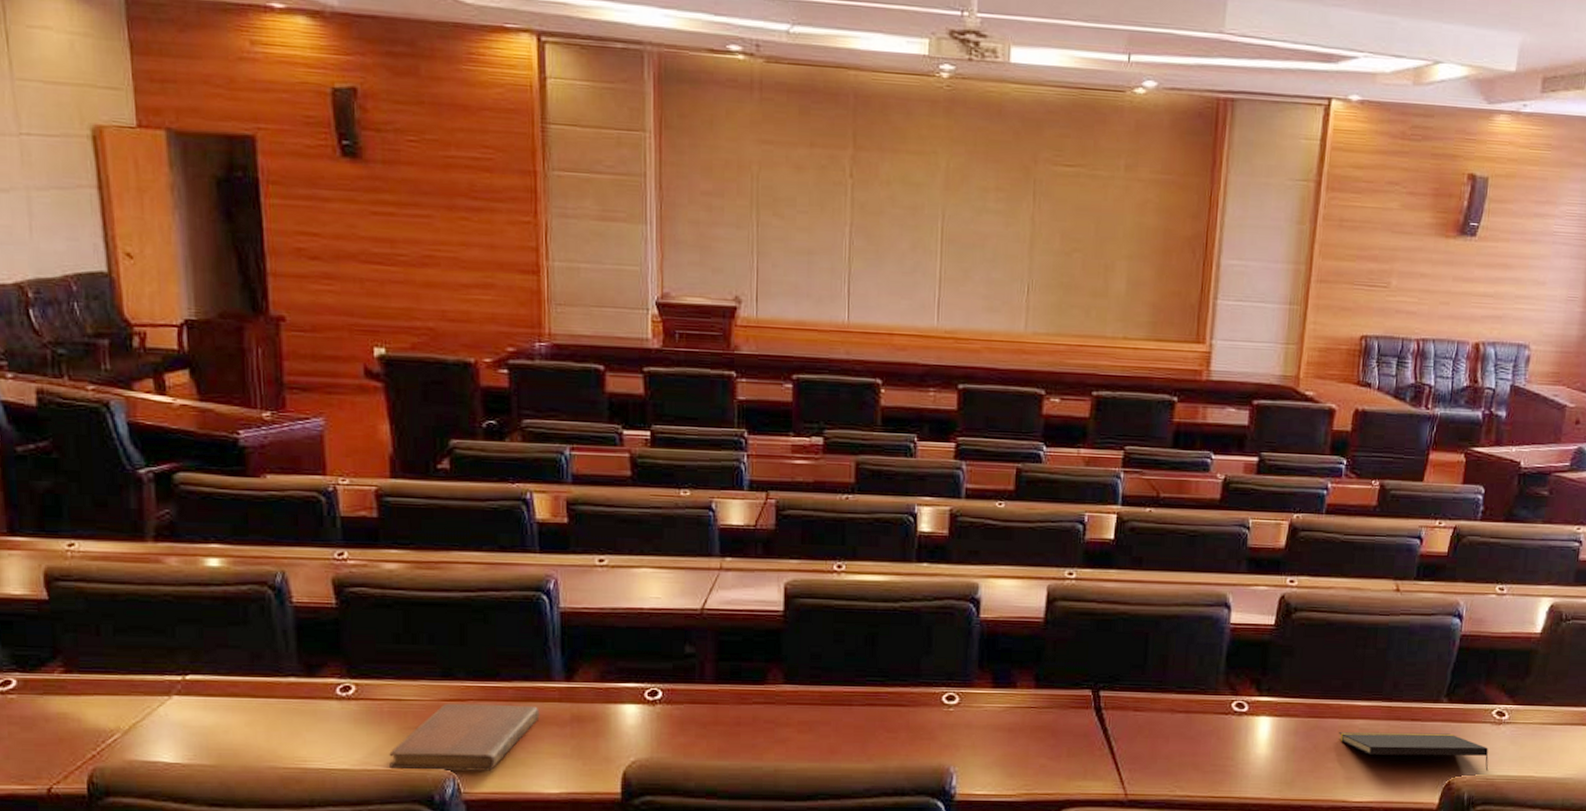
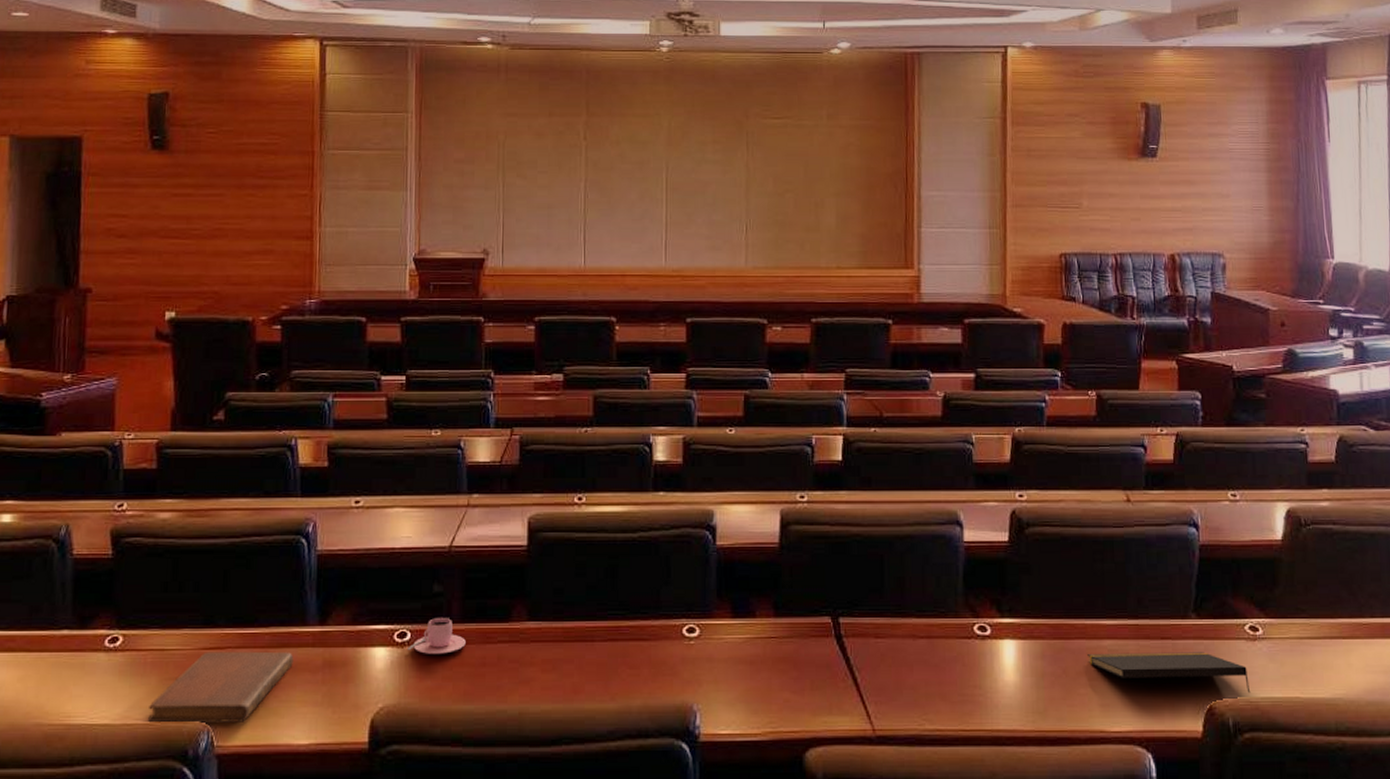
teacup: none [659,678,720,713] -> present [408,618,466,654]

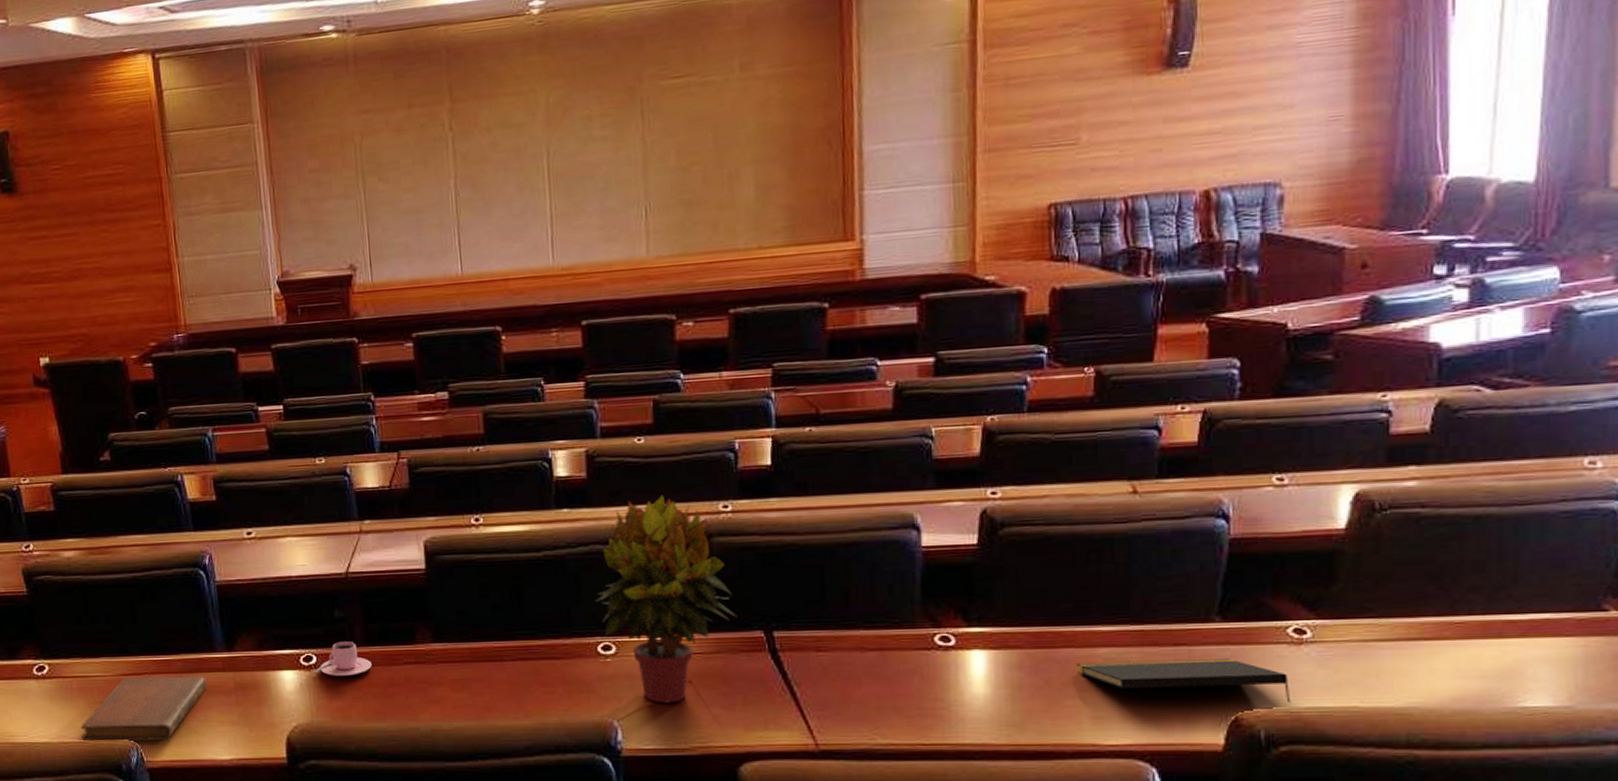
potted plant: none [683,483,808,687] -> present [594,494,736,704]

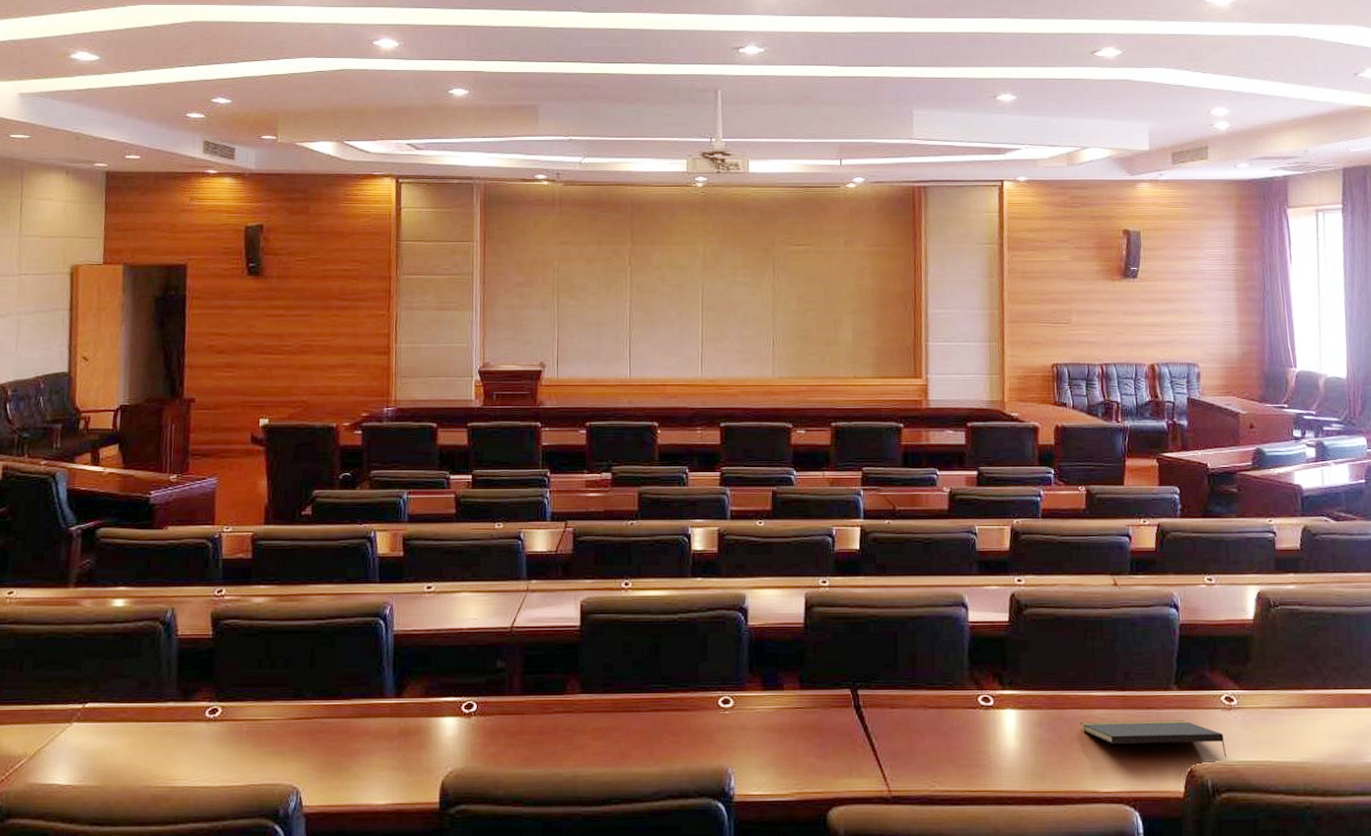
notebook: present [81,676,207,741] -> none [244,721,373,786]
teacup: present [315,642,372,676] -> none [474,691,526,723]
potted plant: present [594,494,736,704] -> none [718,569,830,753]

